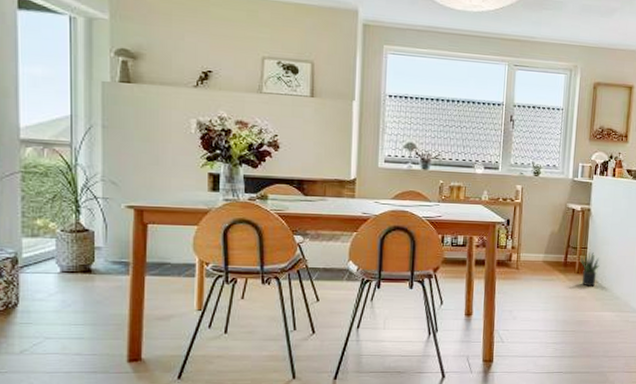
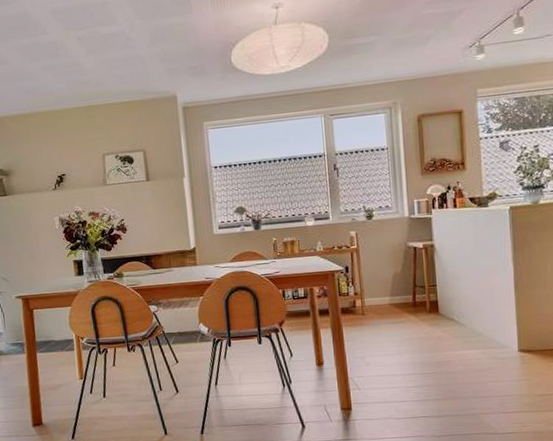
potted plant: present [580,252,600,287] -> none [430,289,454,325]

